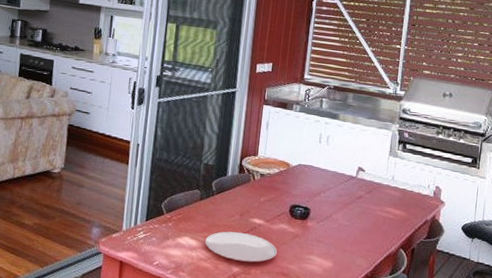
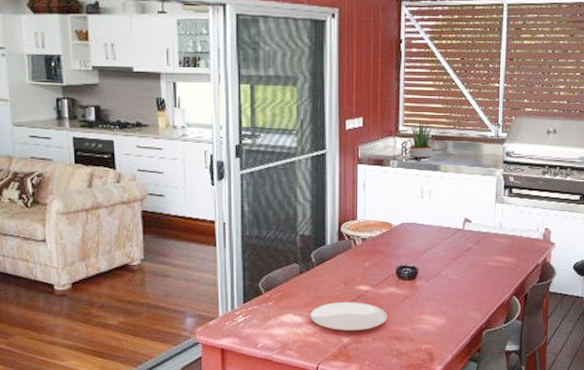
potted plant: none [307,71,342,108] -> present [402,120,440,160]

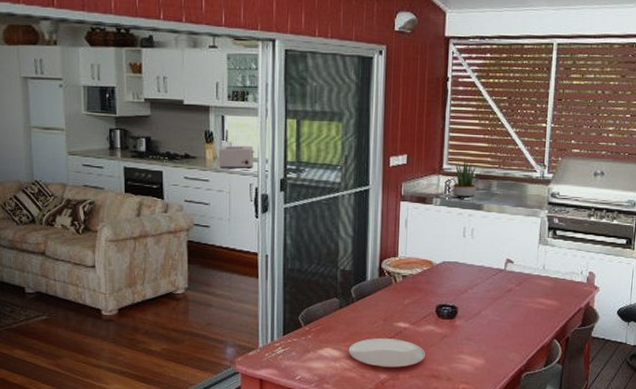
toaster: none [171,112,209,137] -> present [218,145,255,170]

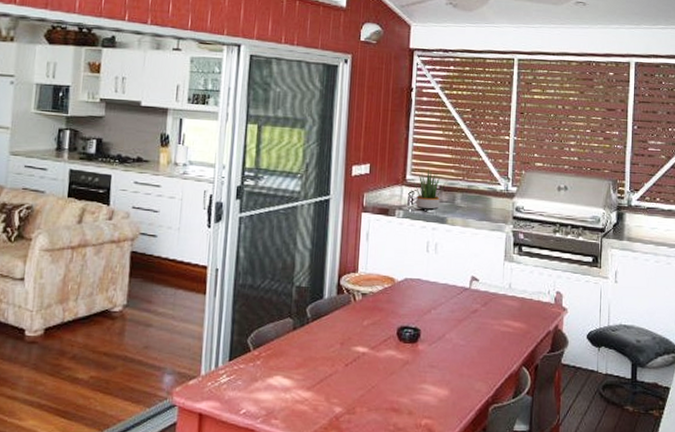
toaster: present [218,145,255,170] -> none [172,149,212,176]
plate: present [348,337,426,368] -> none [301,364,386,399]

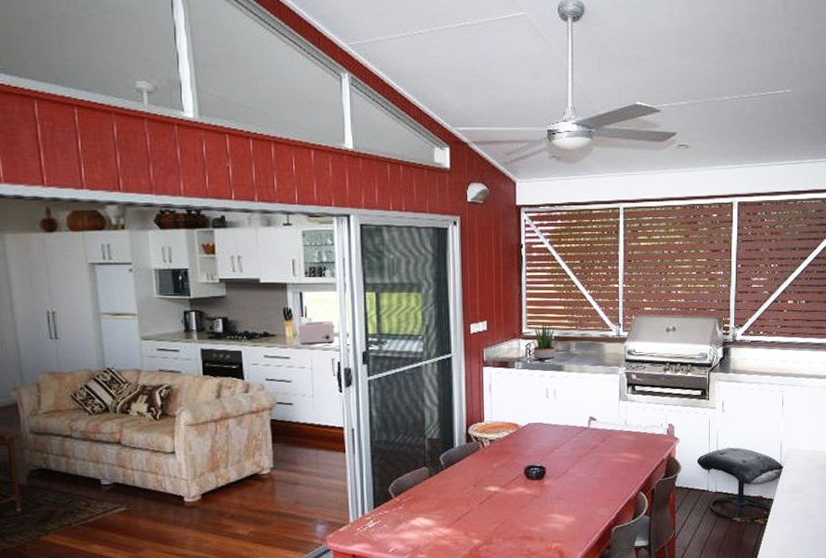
toaster: none [172,149,212,176] -> present [298,320,335,345]

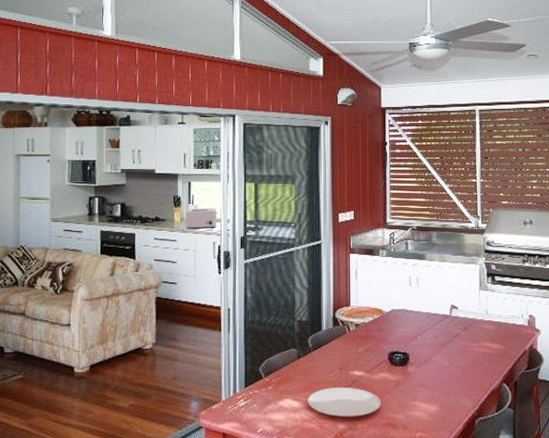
plate: none [440,503,518,533] -> present [307,386,382,417]
potted plant: present [525,321,563,361] -> none [389,212,424,249]

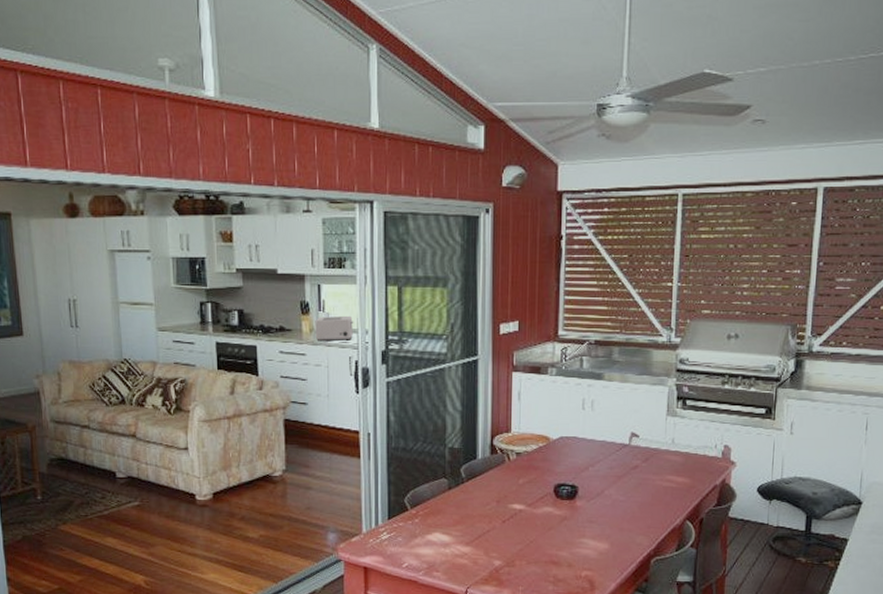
plate: present [307,386,382,417] -> none [459,521,544,553]

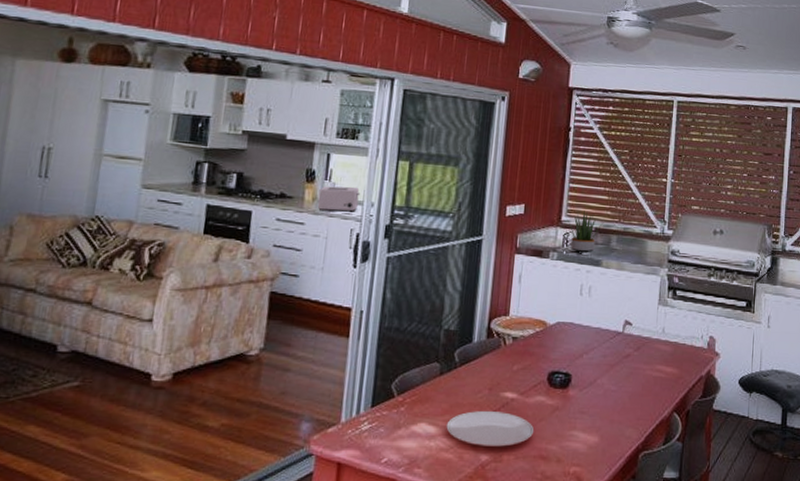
plate: none [459,521,544,553] -> present [446,410,535,447]
potted plant: none [561,323,604,367] -> present [565,210,604,253]

